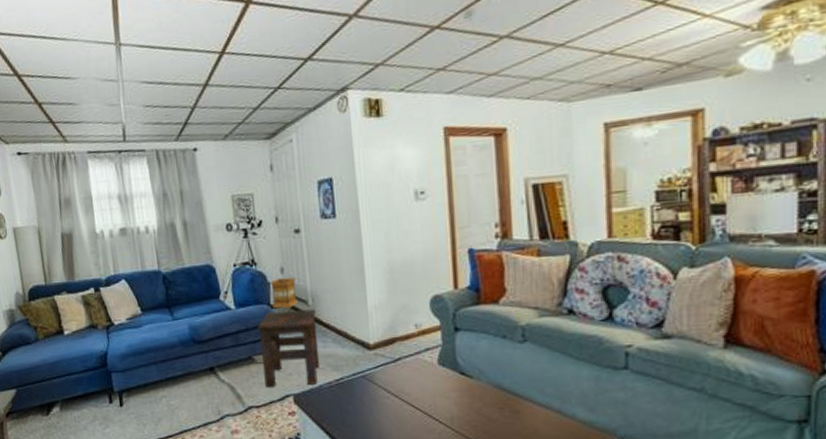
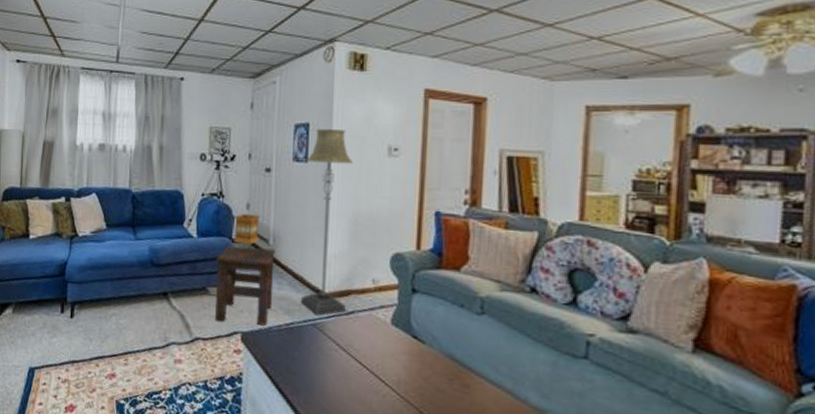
floor lamp: none [333,180,392,367] -> present [300,129,353,316]

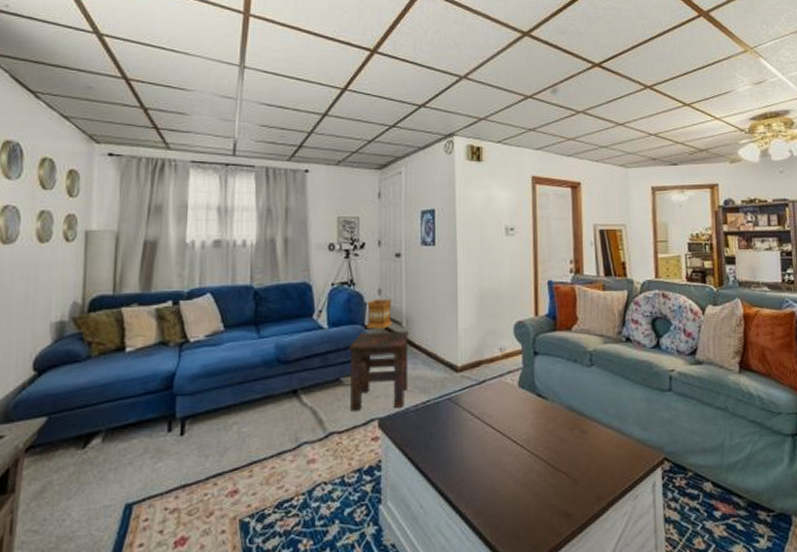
floor lamp: present [300,129,353,316] -> none [433,214,478,390]

